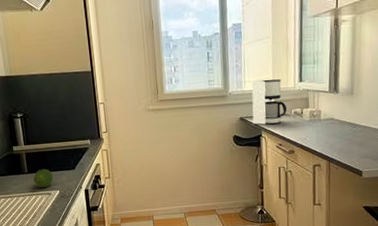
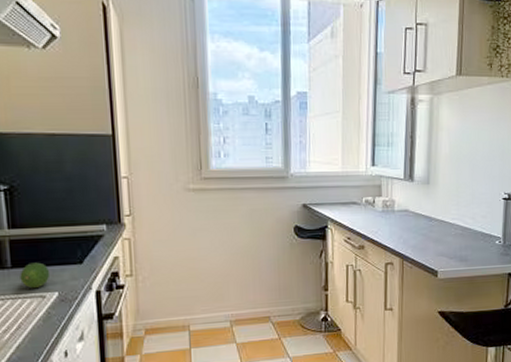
coffee maker: present [251,79,287,125] -> none [317,160,358,214]

